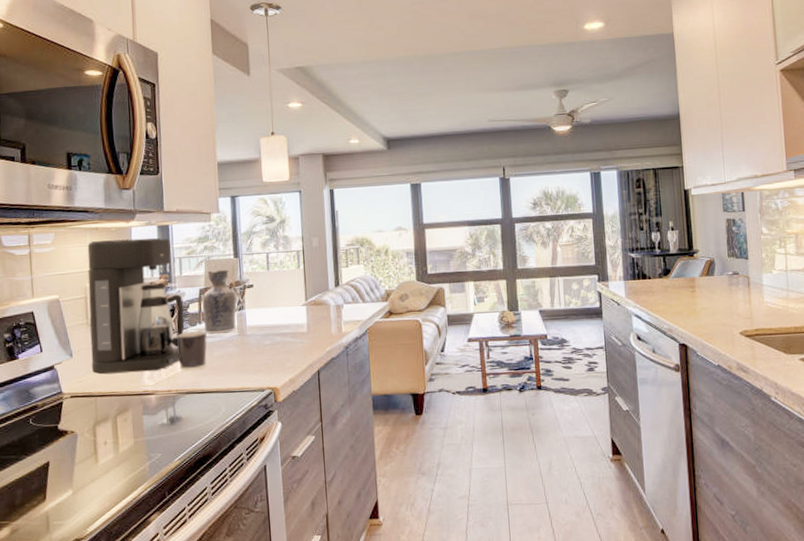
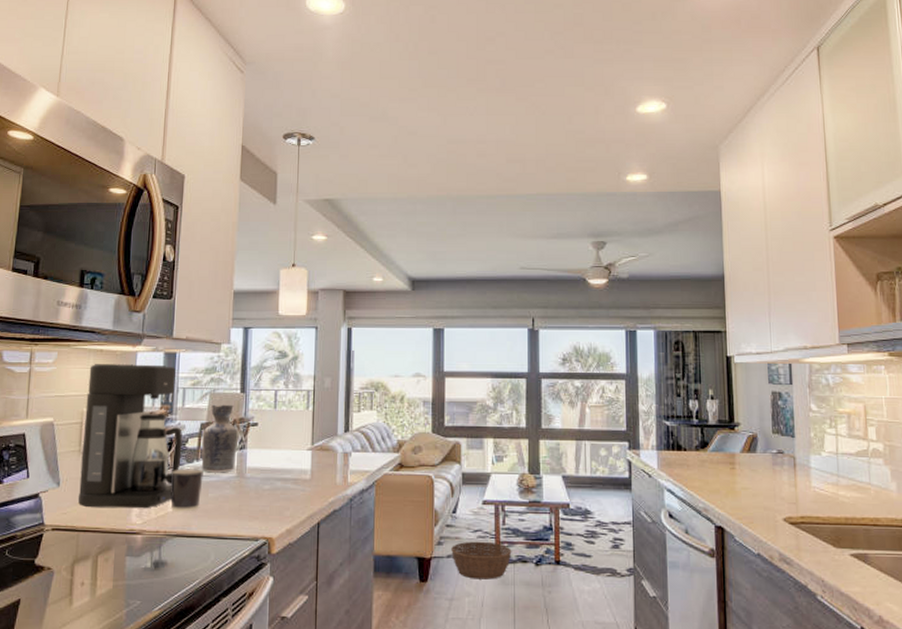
basket: none [441,374,498,409] -> present [450,541,512,580]

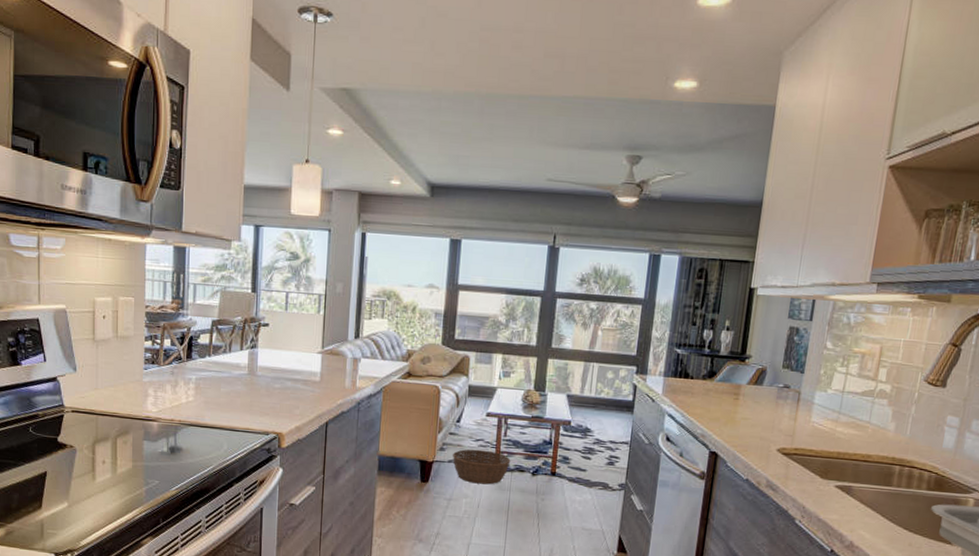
coffee maker: present [78,364,183,509] -> none [96,253,194,398]
mug: present [170,469,203,512] -> none [183,363,215,404]
ceramic jug: present [201,404,239,473] -> none [213,302,250,370]

